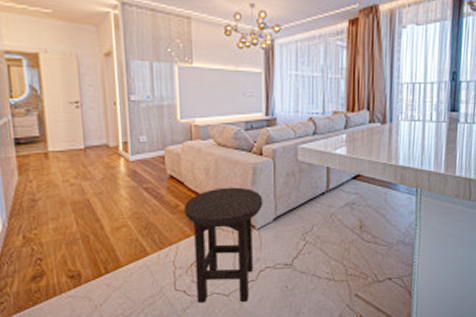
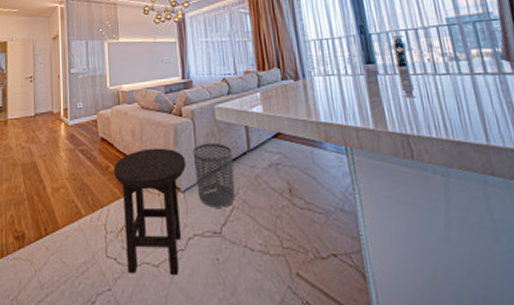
waste bin: none [271,183,311,243] -> present [192,142,236,208]

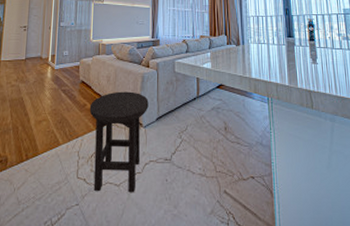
waste bin: present [192,142,236,208] -> none [154,89,185,140]

